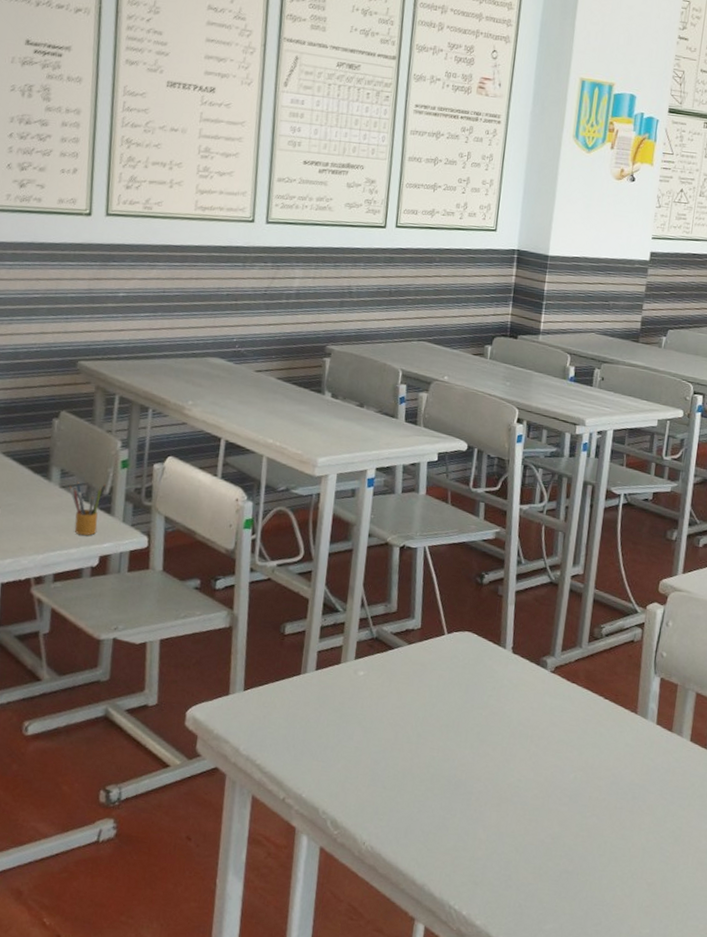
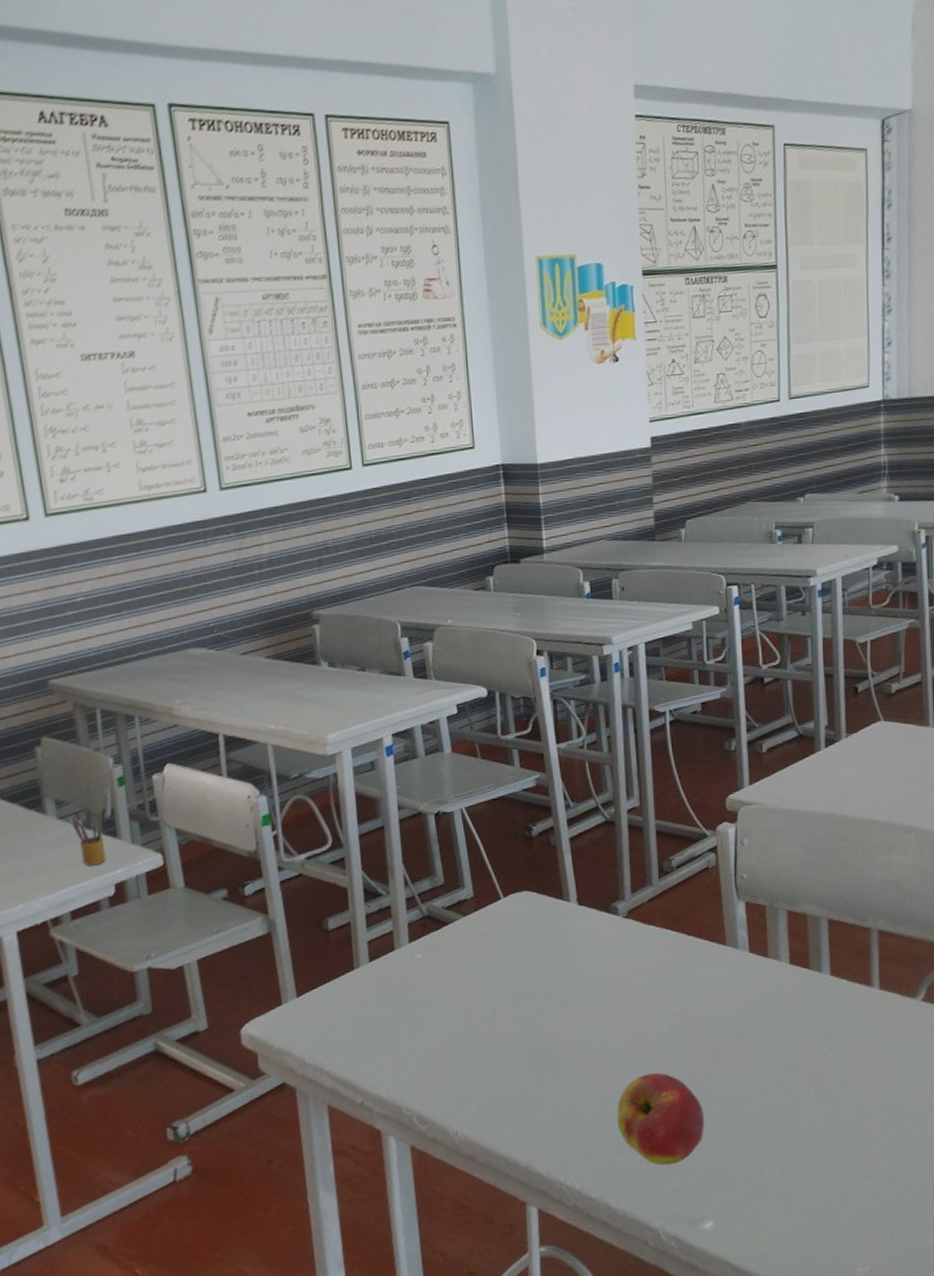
apple: none [511,818,590,907] -> present [617,1073,705,1166]

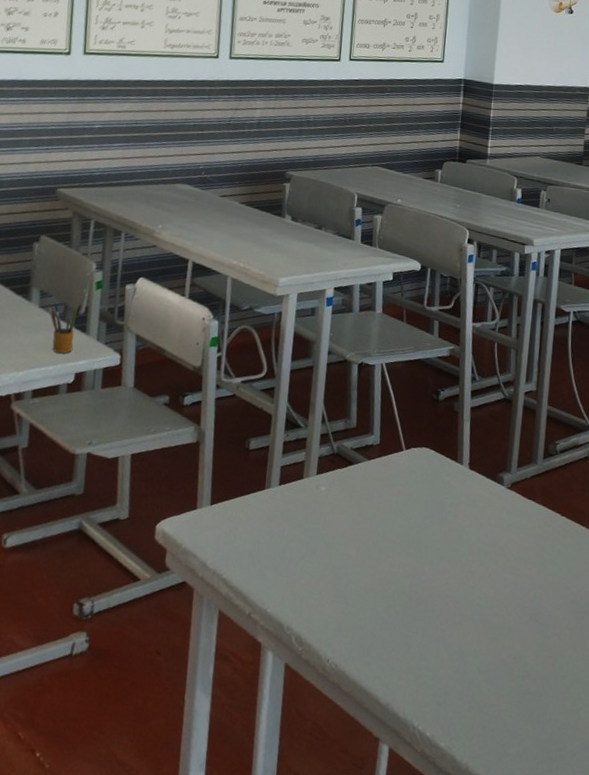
apple: present [617,1073,705,1166] -> none [473,637,553,730]

